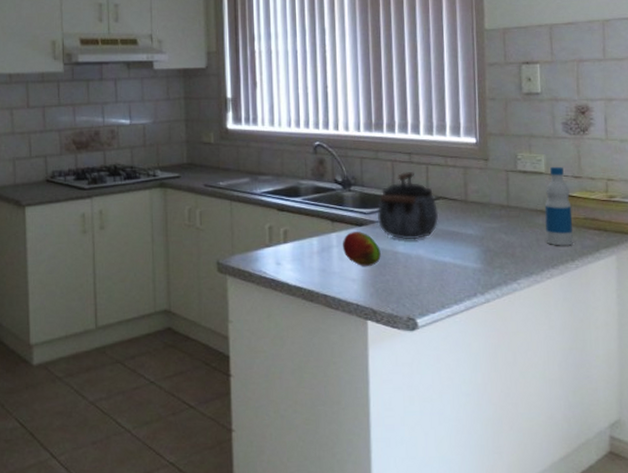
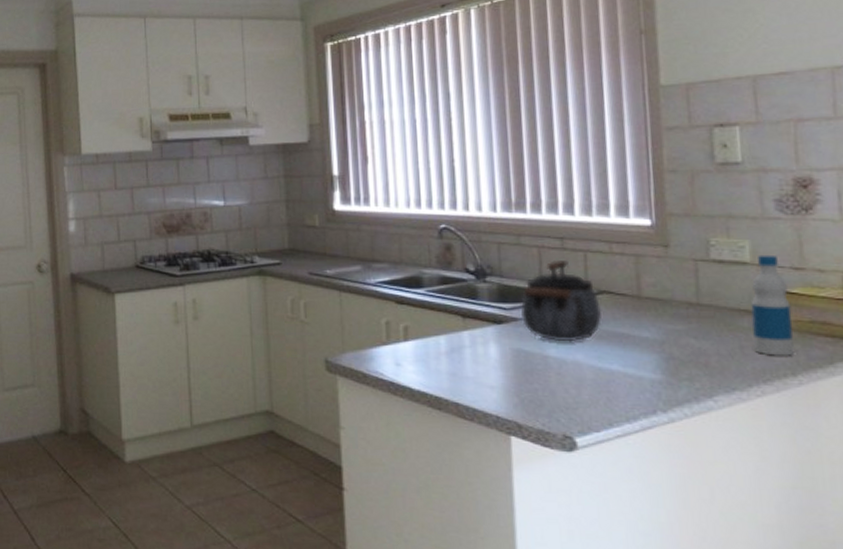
fruit: present [342,232,381,266] -> none [476,330,527,371]

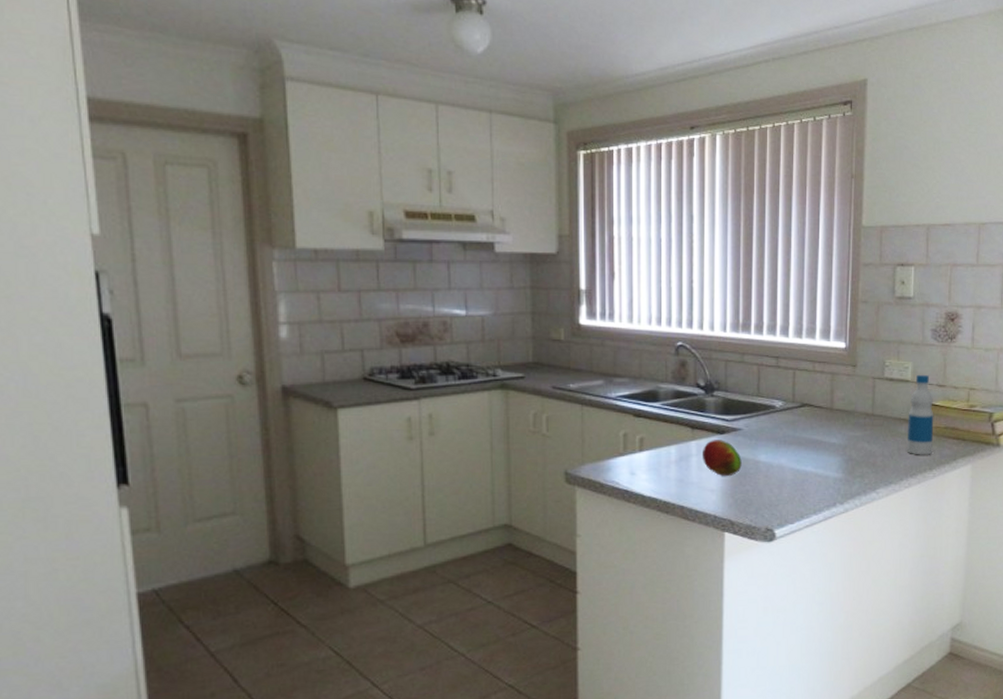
fruit: none [476,330,527,371] -> present [701,440,742,476]
kettle: present [520,259,602,342] -> none [739,376,803,449]

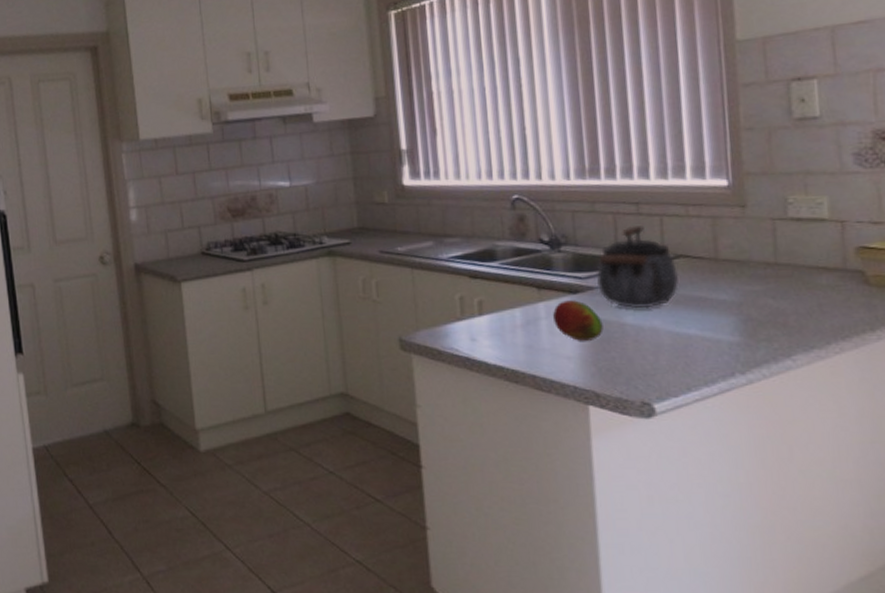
kettle: none [739,376,803,449] -> present [595,225,679,309]
bottle: present [906,374,934,455] -> none [829,210,873,312]

